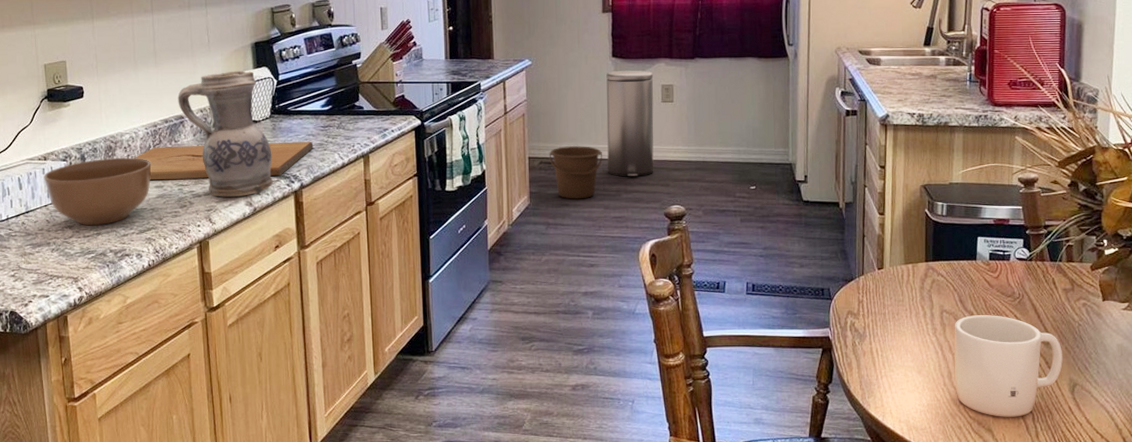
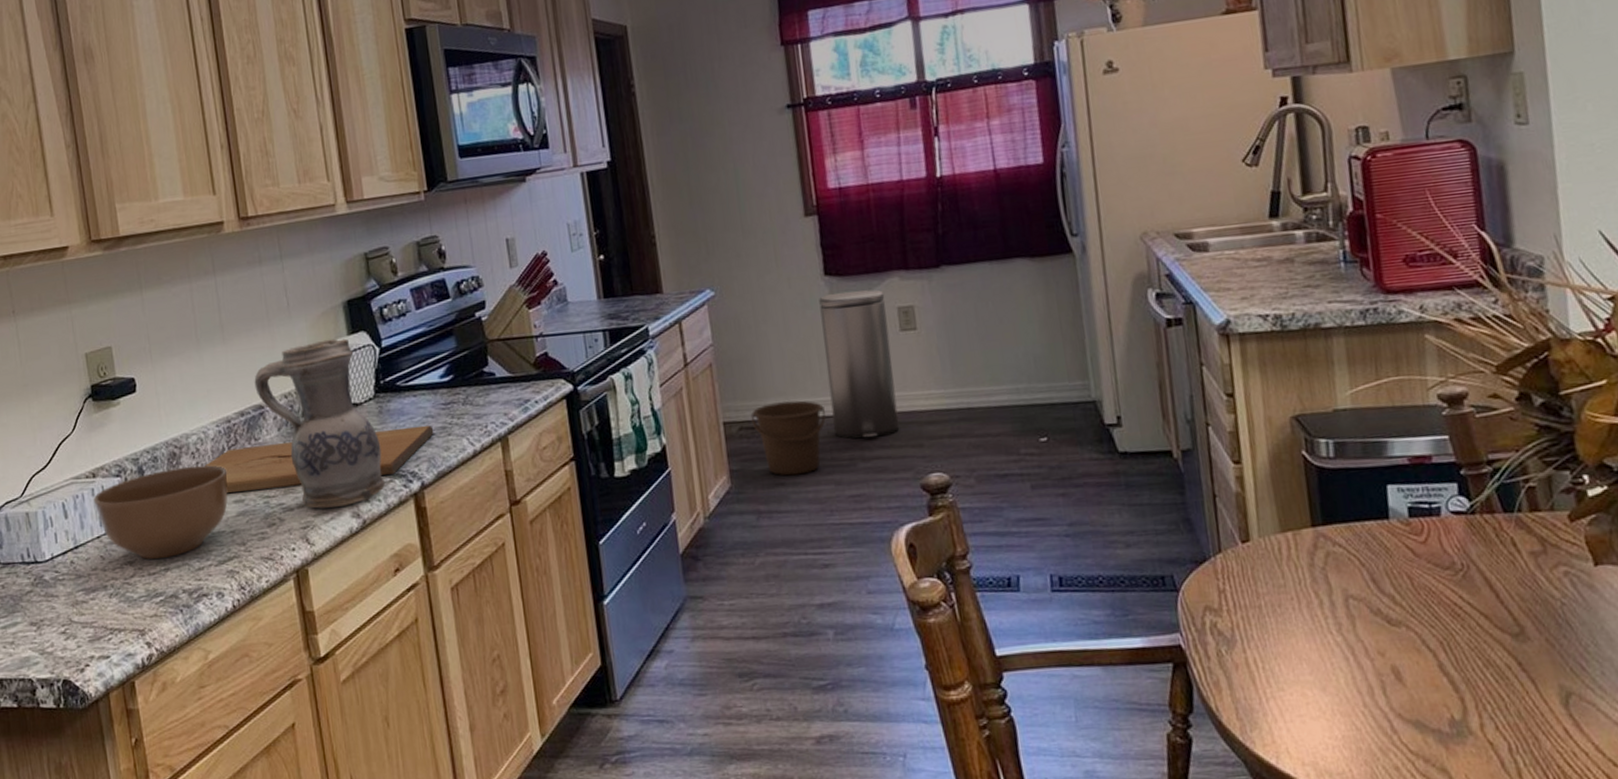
mug: present [954,314,1063,417] -> none [1367,597,1545,750]

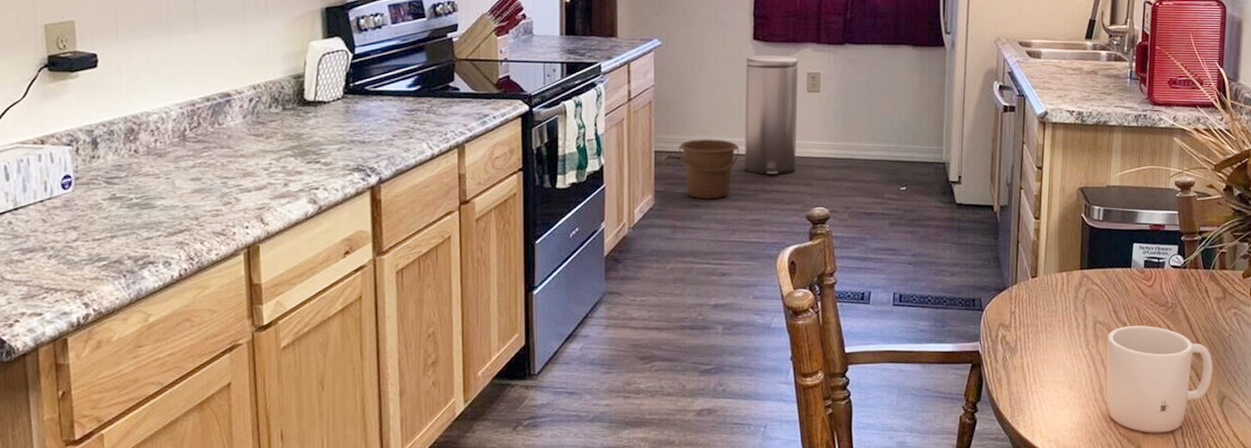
bowl: present [93,465,228,560] -> none [39,142,187,227]
cutting board: present [204,425,434,494] -> none [163,127,396,172]
ceramic jug: present [254,338,385,509] -> none [224,40,344,192]
mug: none [1367,597,1545,750] -> present [1106,325,1212,433]

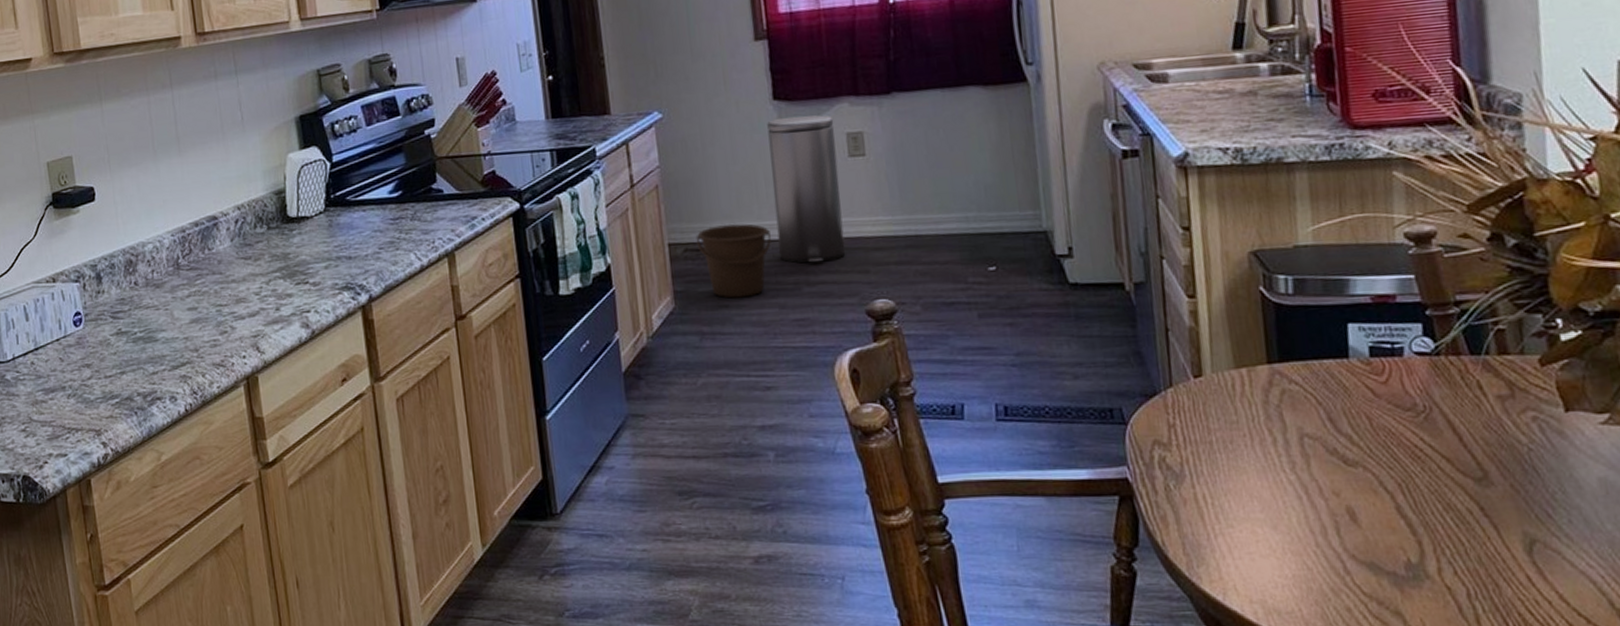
mug: present [1106,325,1212,433] -> none [1323,438,1509,593]

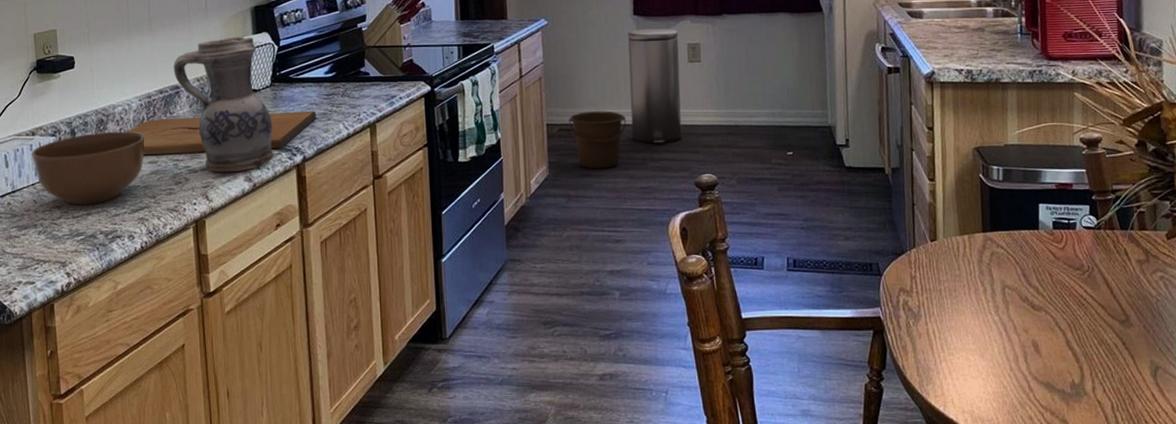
bowl: none [53,273,182,363] -> present [31,131,145,206]
cutting board: none [160,239,382,302] -> present [127,110,317,156]
ceramic jug: none [208,153,334,318] -> present [173,36,274,172]

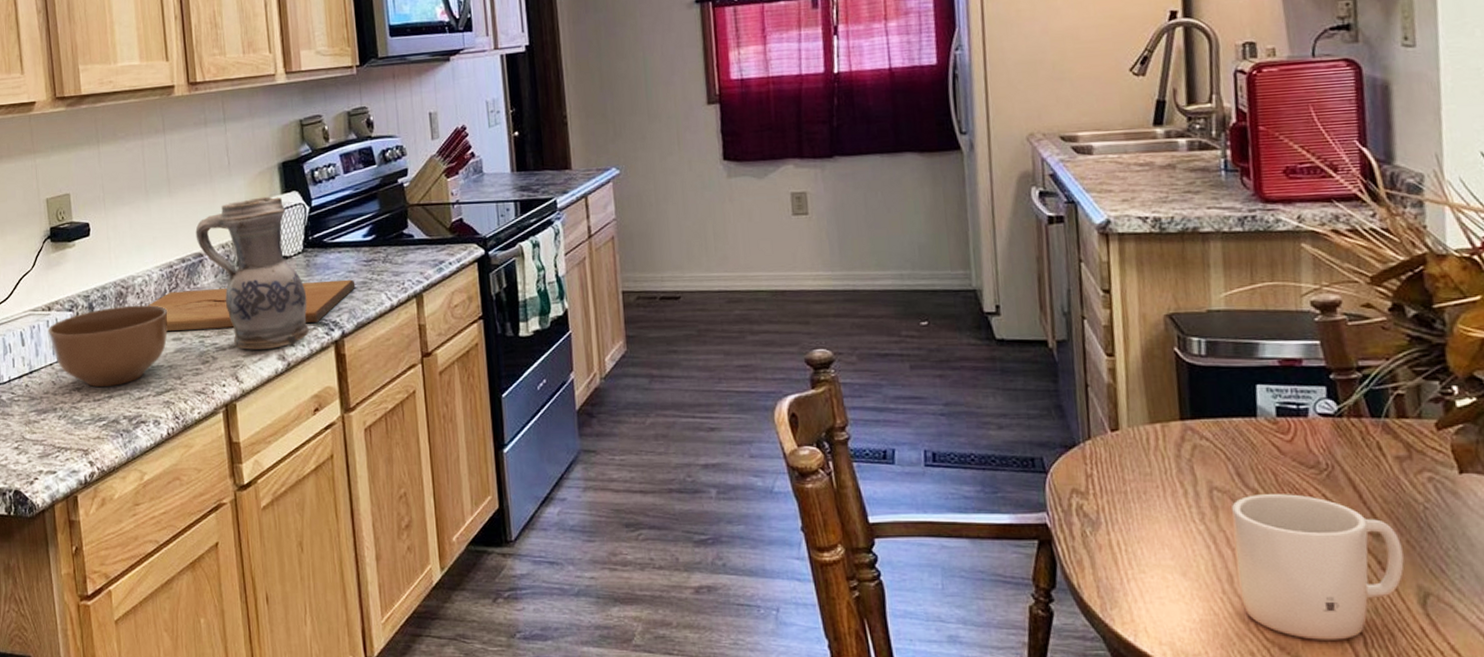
bucket: present [568,111,626,169] -> none [648,275,718,344]
pedal bin: present [628,28,682,144] -> none [717,175,788,314]
mug: none [1018,290,1142,406] -> present [1231,493,1405,640]

